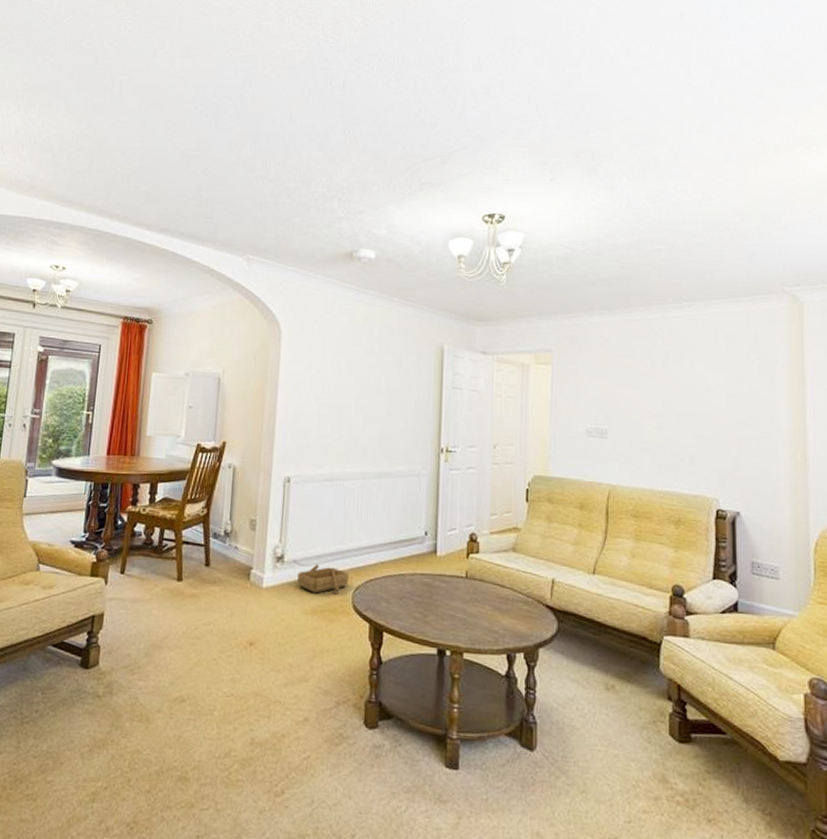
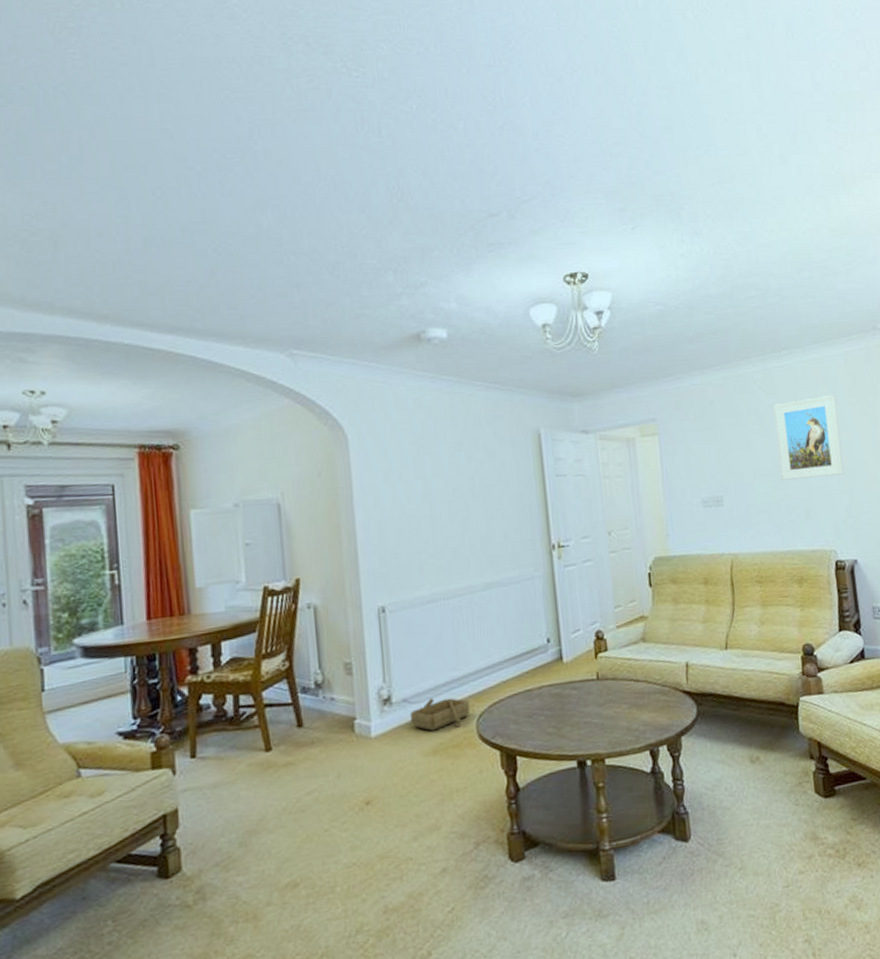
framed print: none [668,349,735,427] -> present [773,395,845,480]

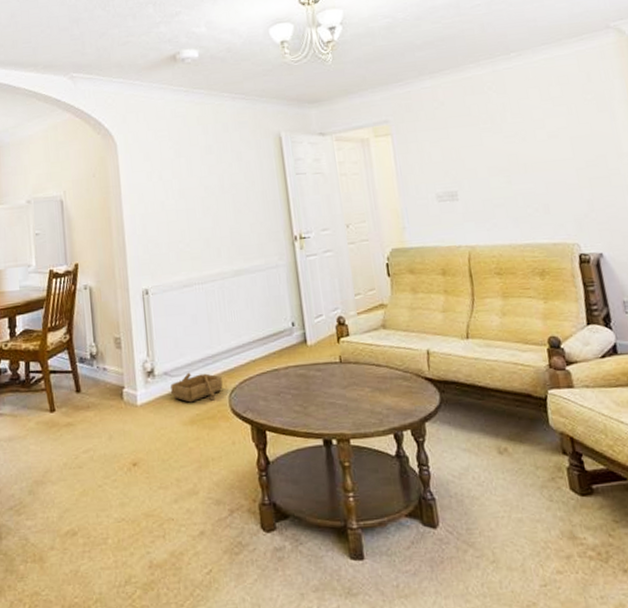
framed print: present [773,395,845,480] -> none [505,92,584,176]

